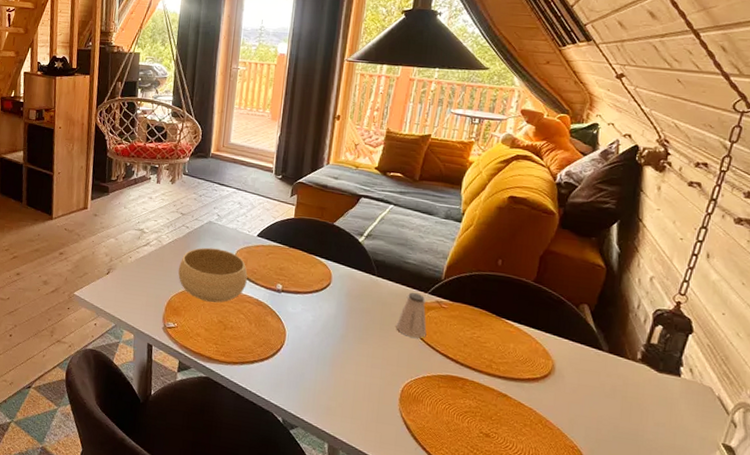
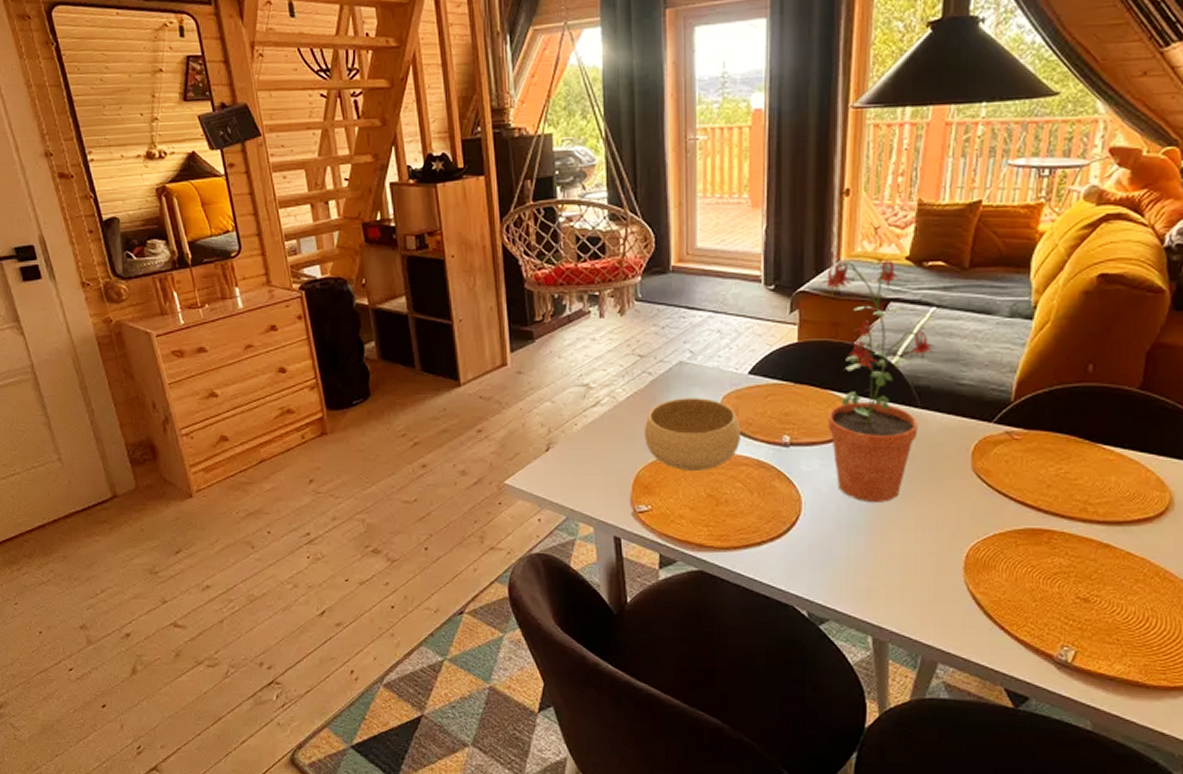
potted plant: none [310,165,390,343] -> present [818,259,935,502]
saltshaker: present [395,292,427,339] -> none [950,425,995,486]

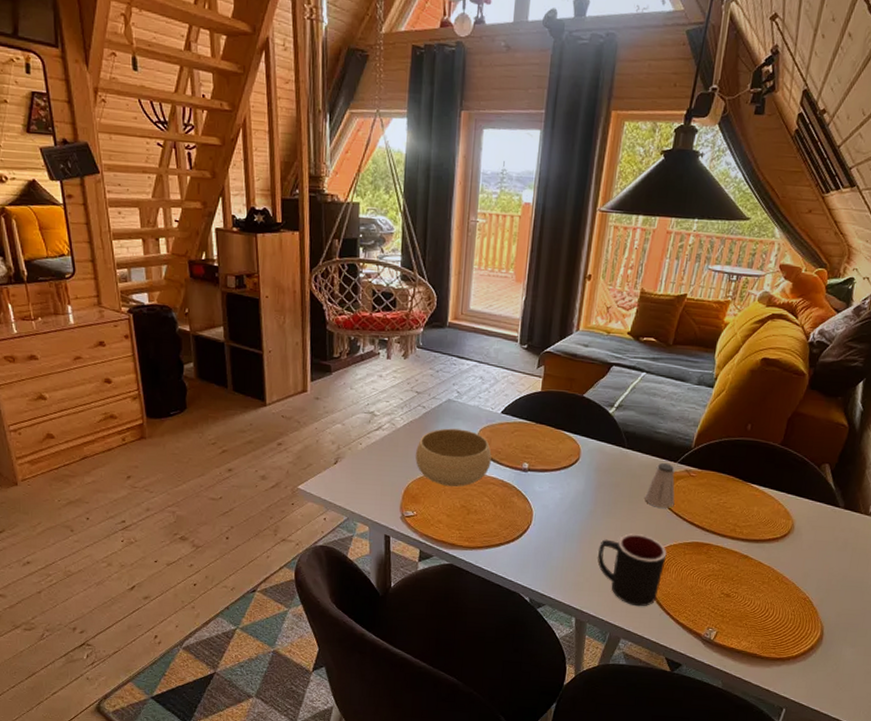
potted plant: present [818,259,935,502] -> none [558,331,641,518]
mug: none [894,521,991,620] -> present [597,533,667,607]
saltshaker: none [950,425,995,486] -> present [644,463,676,509]

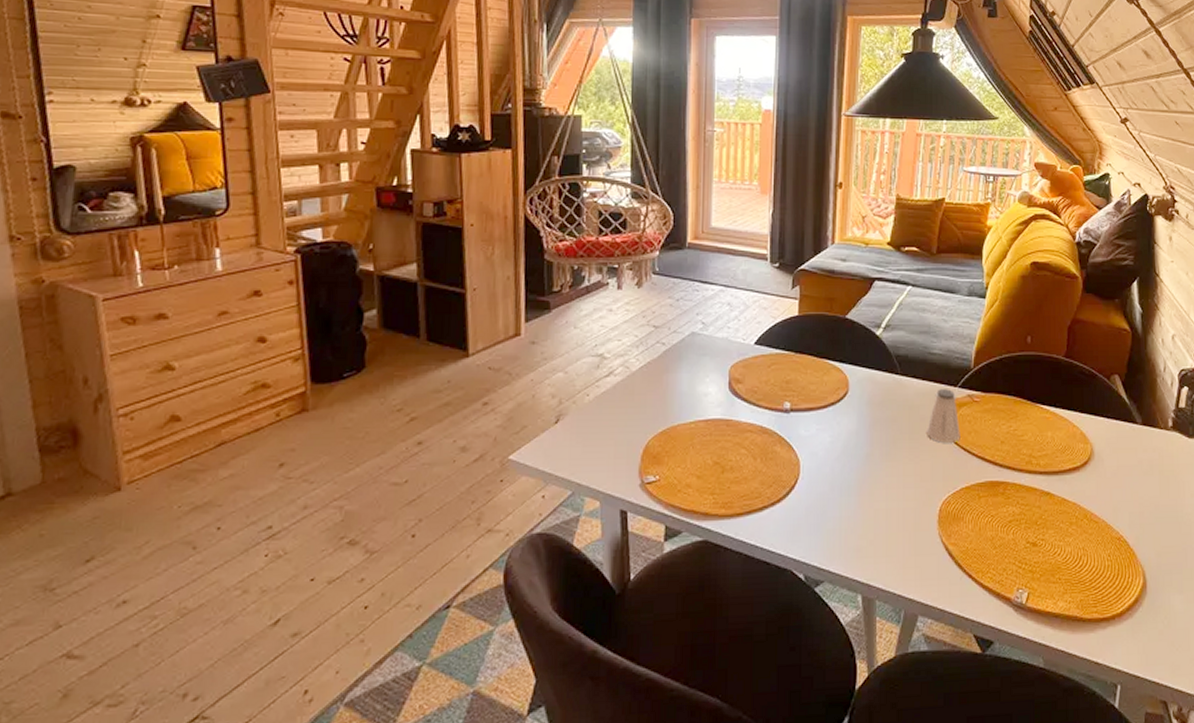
bowl: present [416,428,492,487] -> none [656,367,746,439]
mug: present [597,533,667,607] -> none [880,478,960,571]

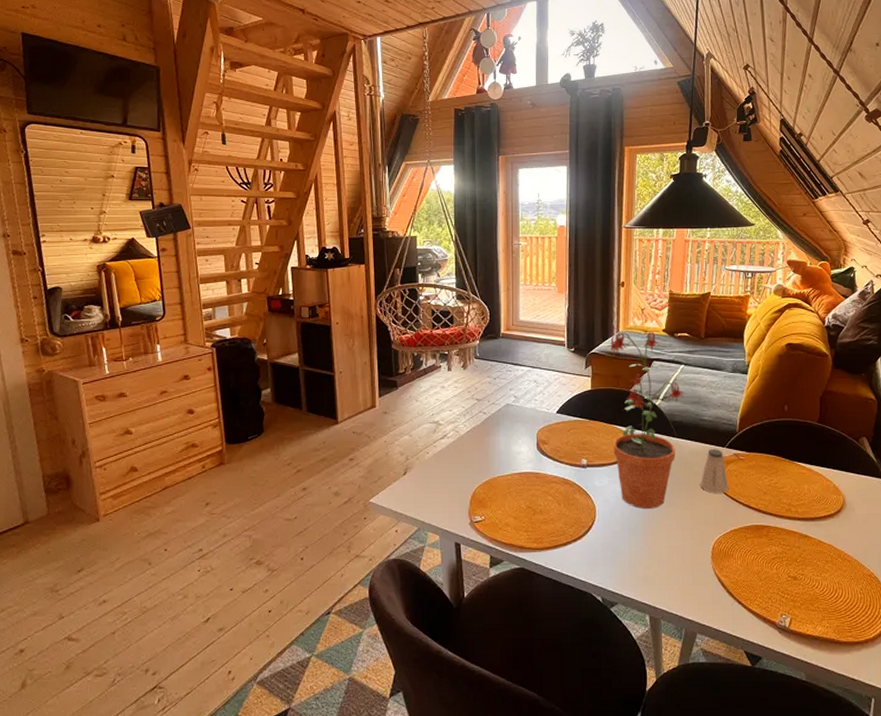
potted plant: none [816,244,911,463] -> present [604,331,685,509]

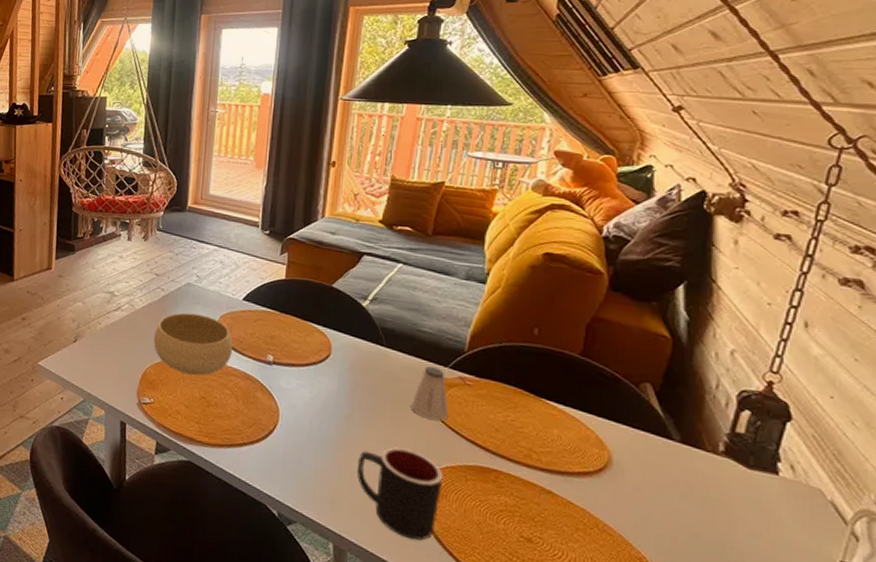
bowl: none [480,431,551,488] -> present [154,312,233,376]
potted plant: present [604,331,685,509] -> none [305,218,400,424]
mug: none [662,521,729,598] -> present [356,446,444,541]

